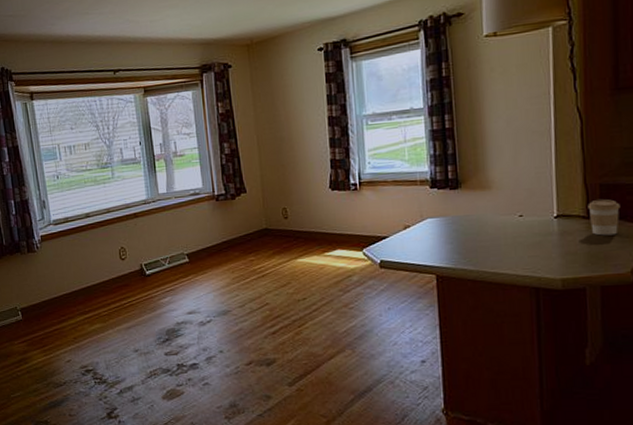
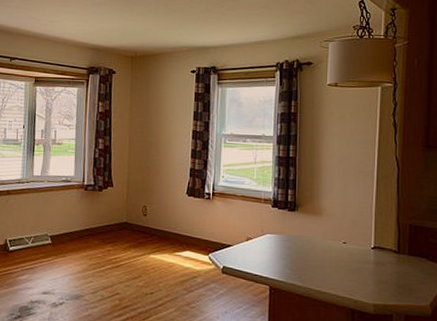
coffee cup: present [588,199,620,236] -> none [399,238,425,271]

